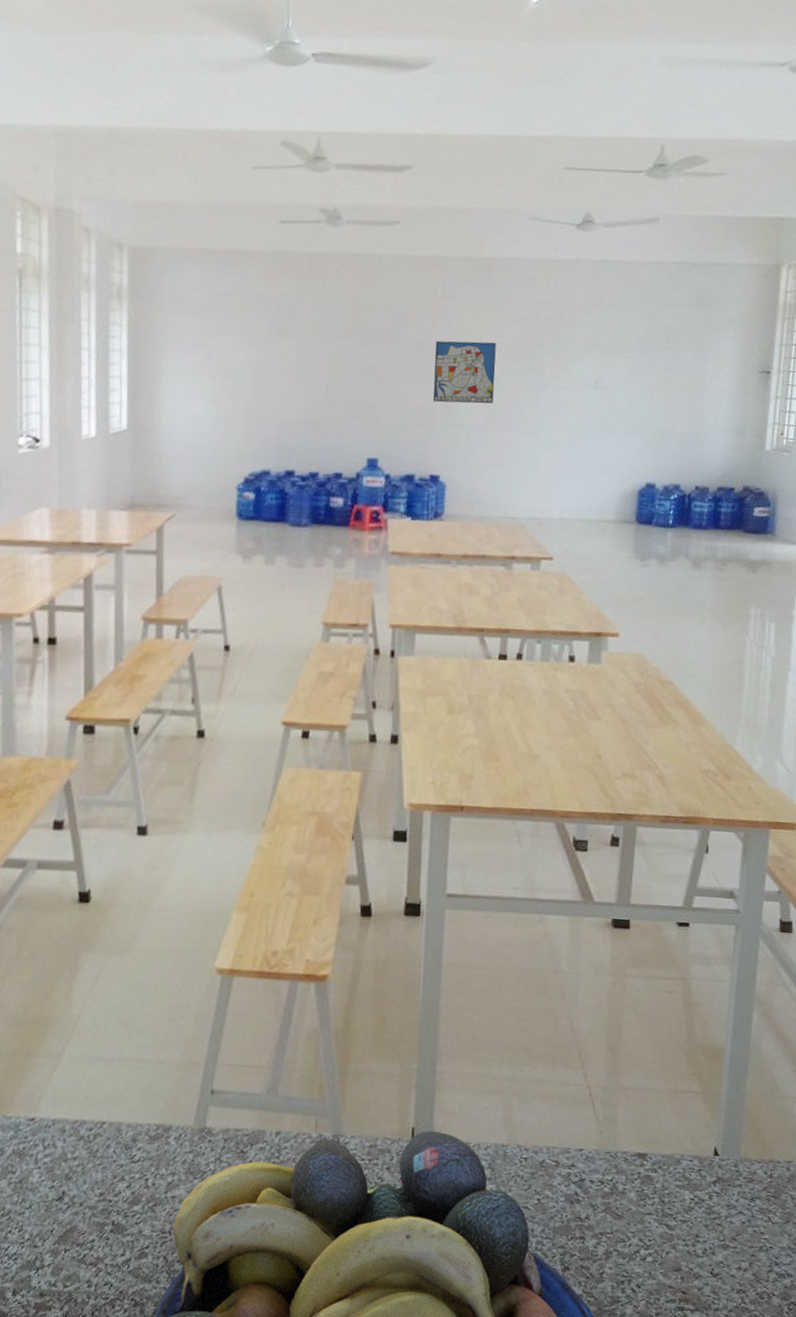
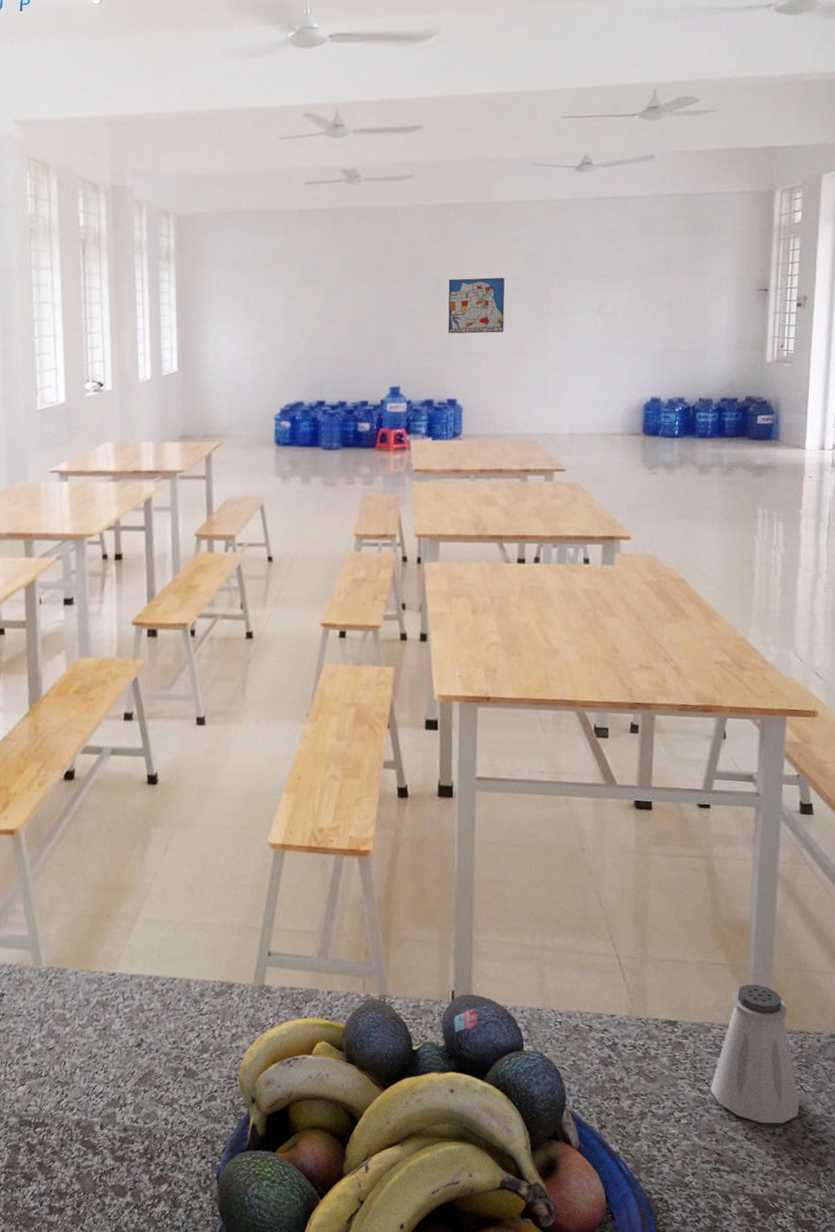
saltshaker: none [678,1112,767,1259] -> present [710,984,800,1124]

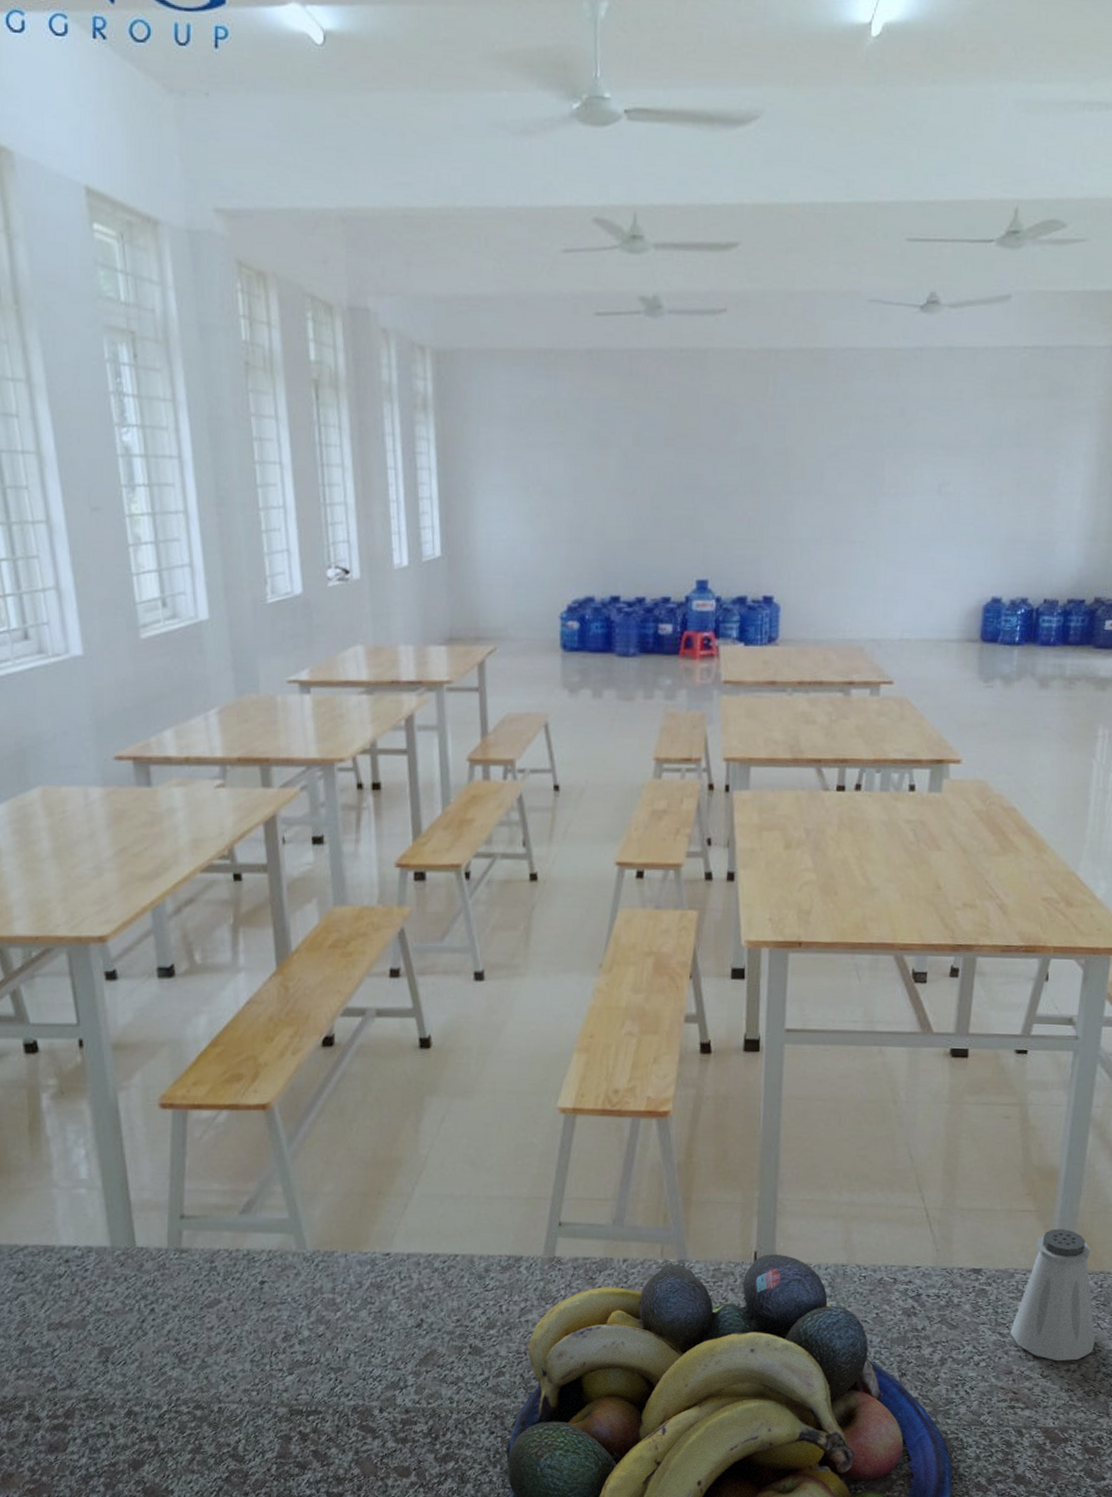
wall art: present [448,277,505,334] -> none [765,445,833,516]

